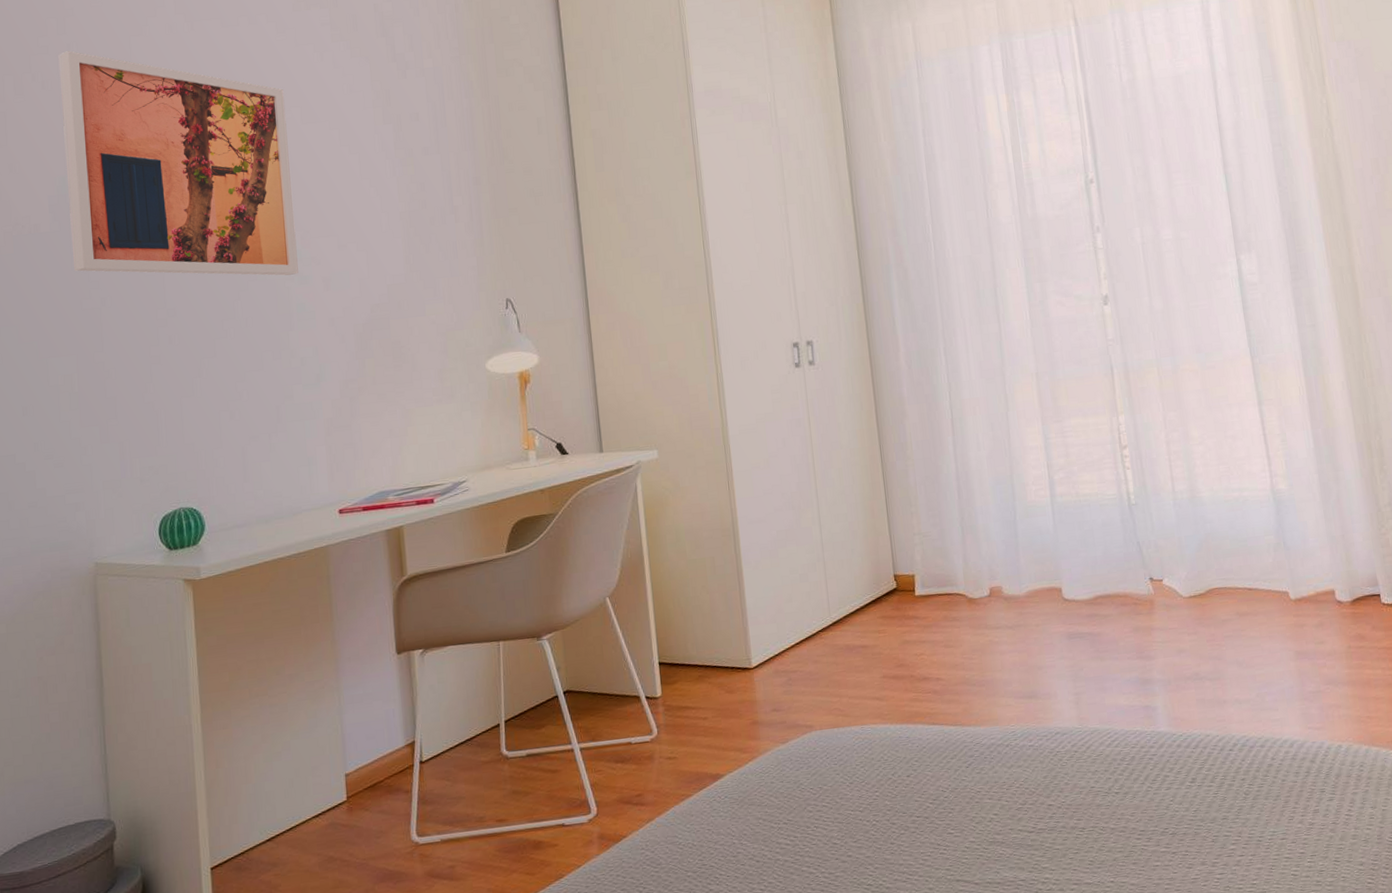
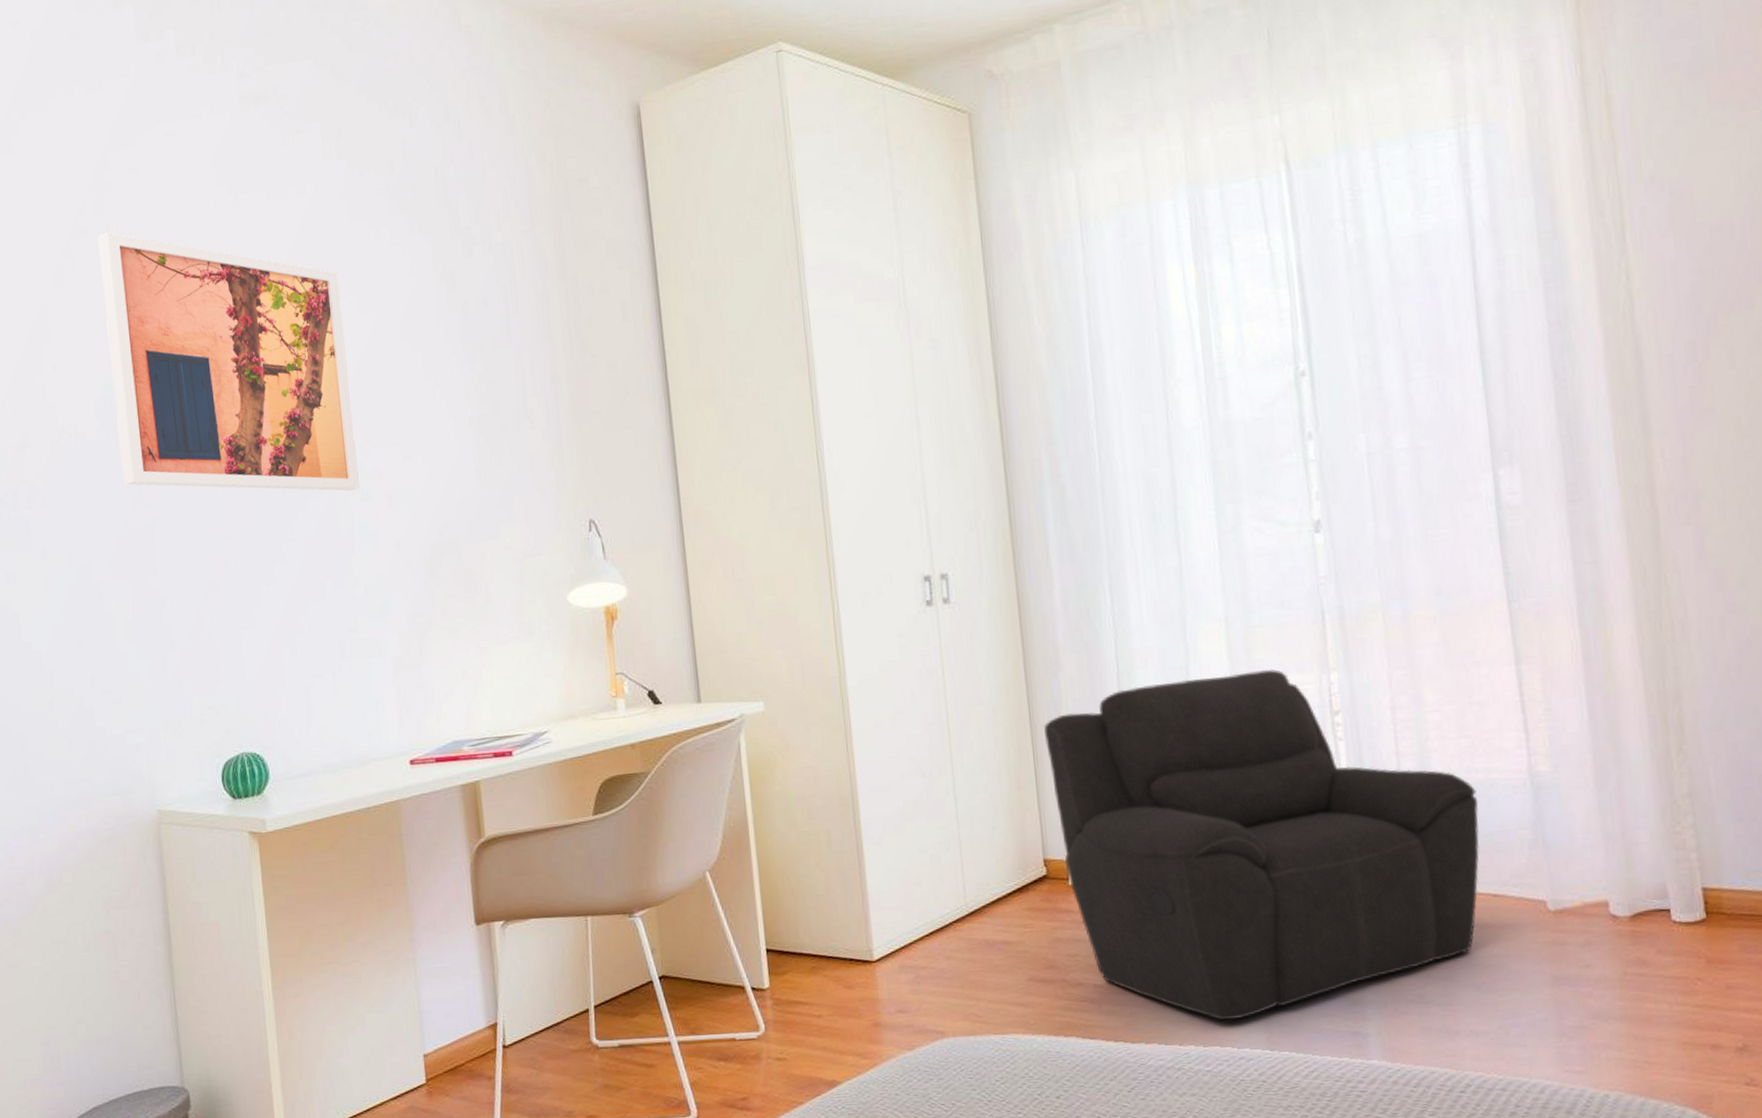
armchair: none [893,413,1237,703] -> present [1044,668,1479,1021]

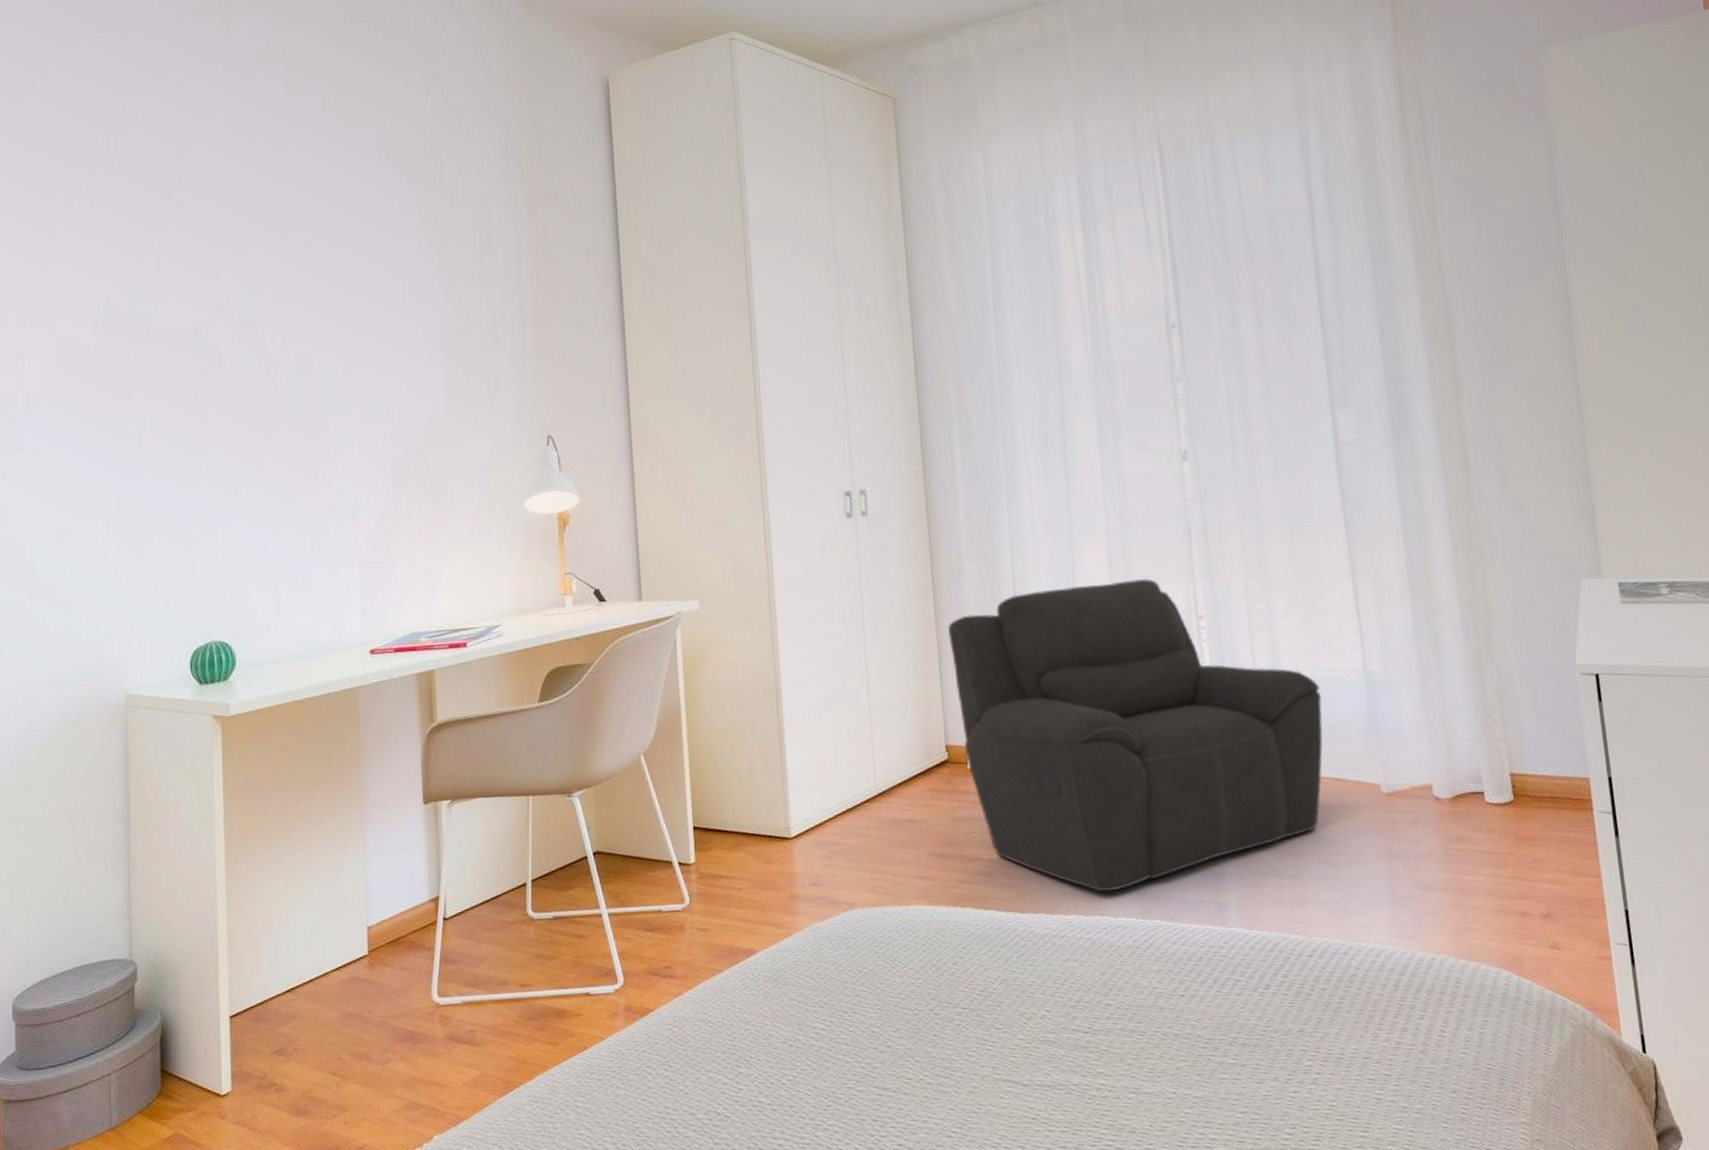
wall art: present [97,232,360,492] -> none [108,168,338,405]

